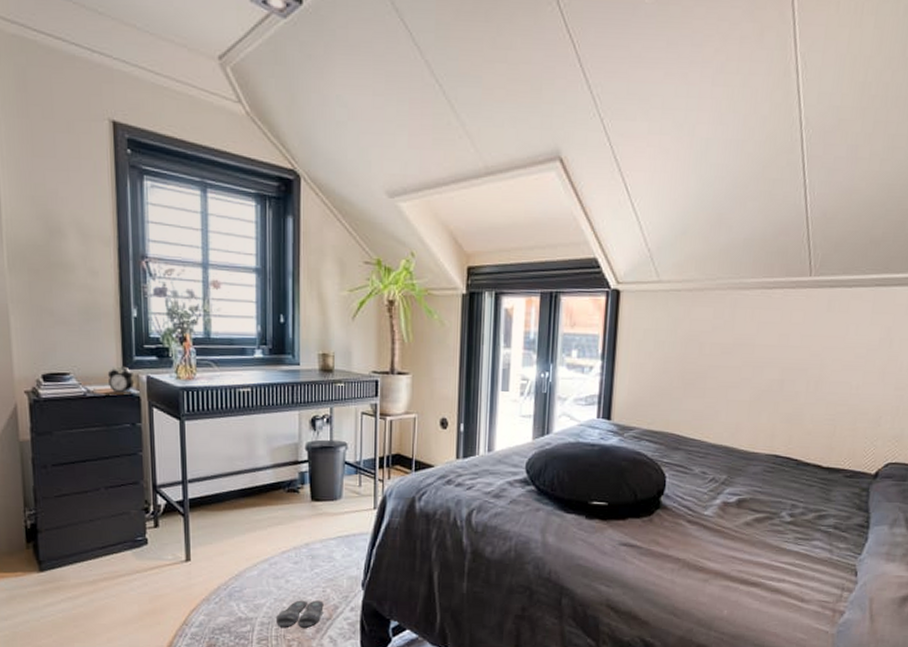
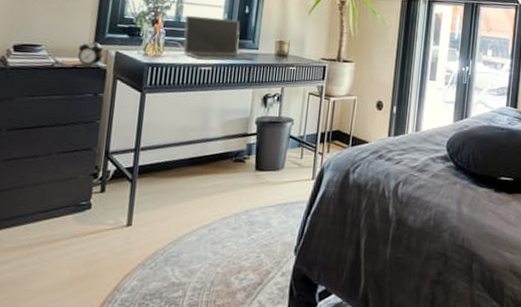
laptop: none [214,329,296,381] -> present [183,15,254,61]
slippers: present [276,600,324,628] -> none [208,265,257,293]

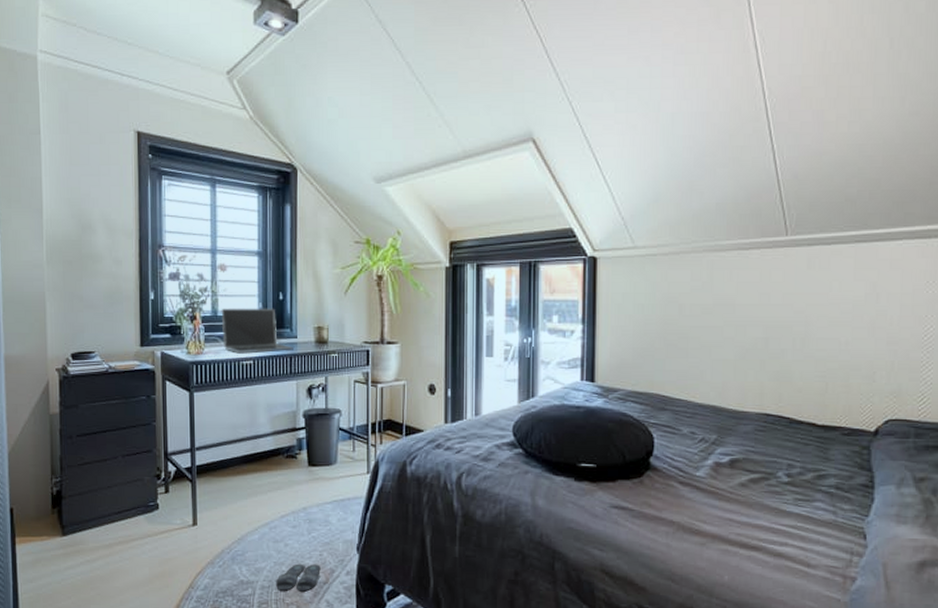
alarm clock: present [73,42,104,68] -> none [125,345,152,371]
slippers: none [208,265,257,293] -> present [276,563,321,592]

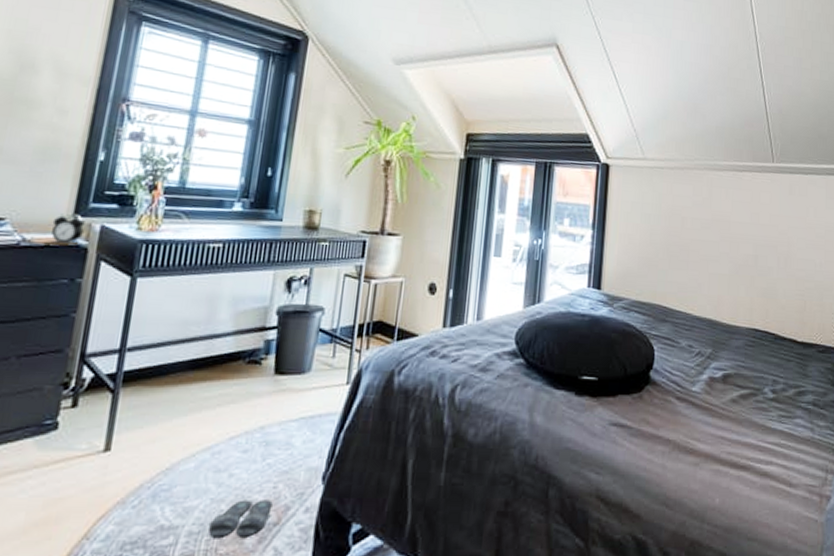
alarm clock: none [125,345,152,371] -> present [44,214,85,247]
laptop: present [221,308,293,354] -> none [187,179,276,236]

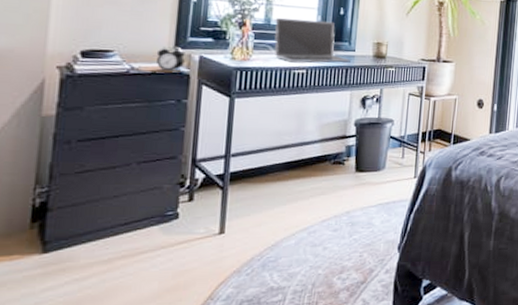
laptop: none [187,179,276,236] -> present [274,17,350,63]
slippers: present [209,500,273,537] -> none [310,265,360,294]

